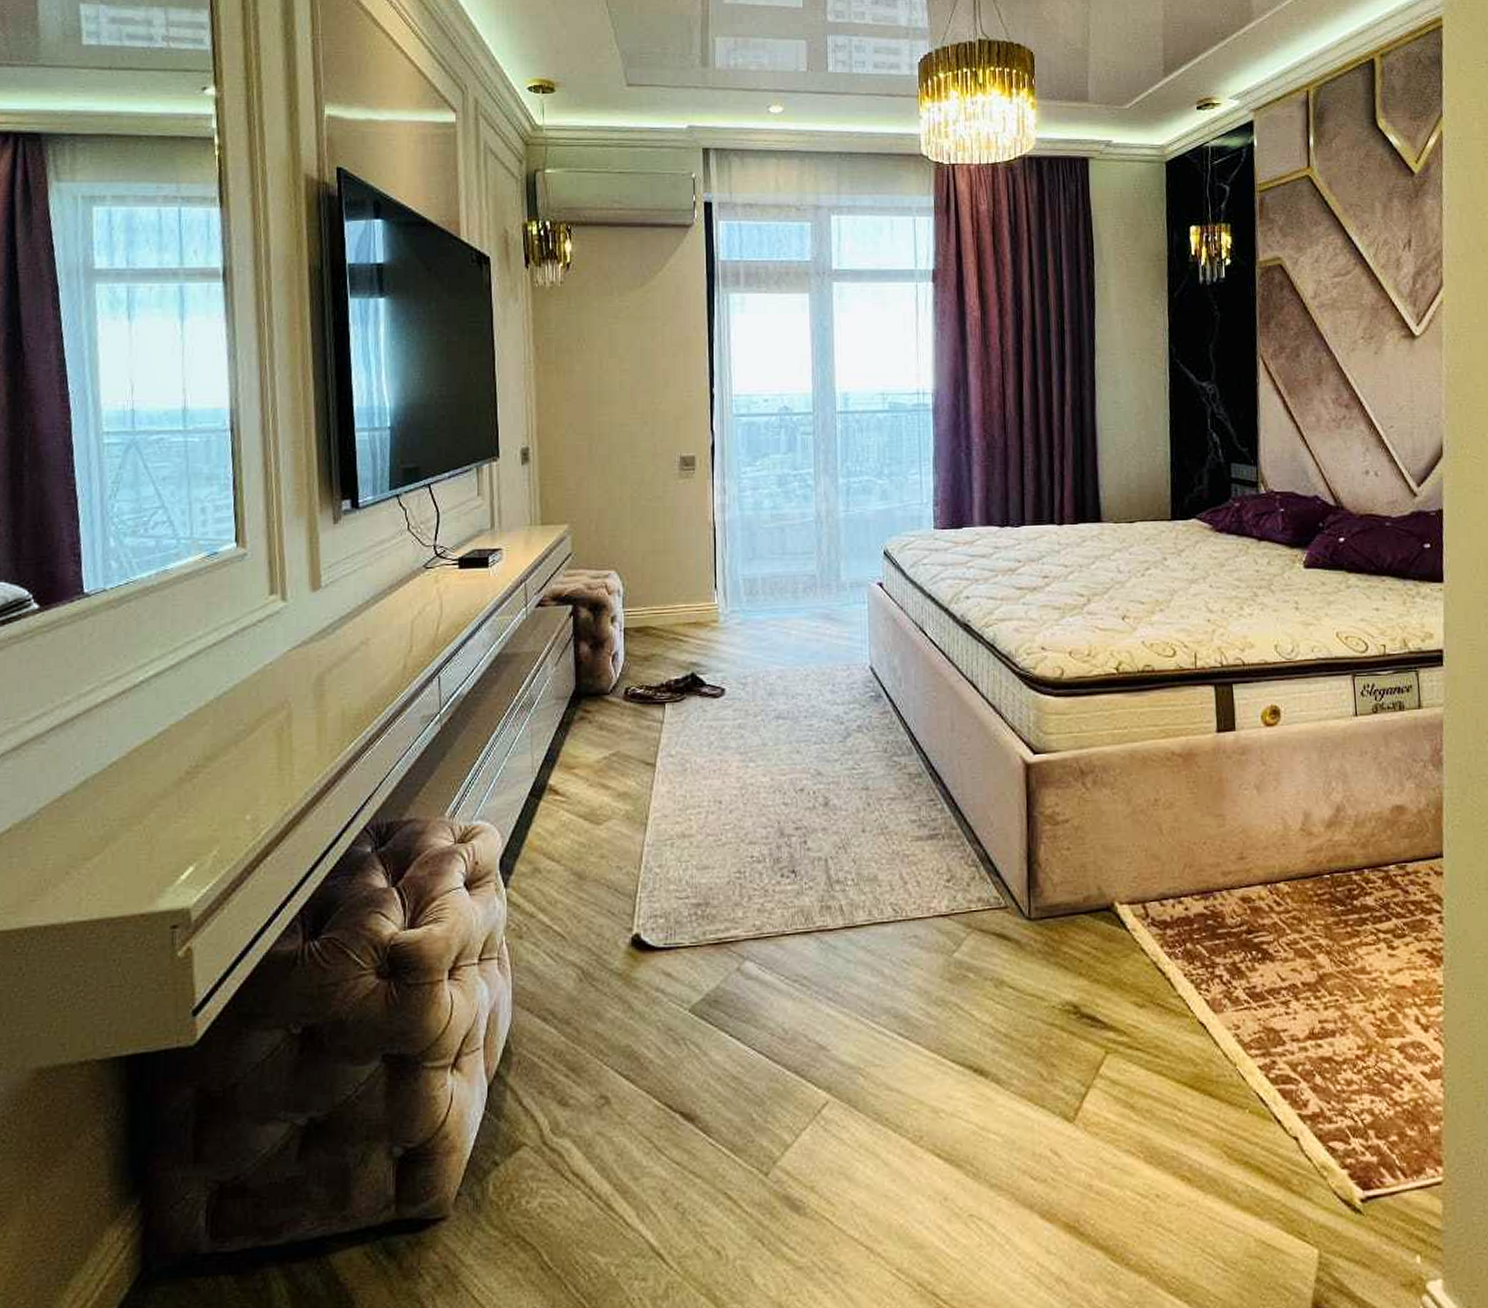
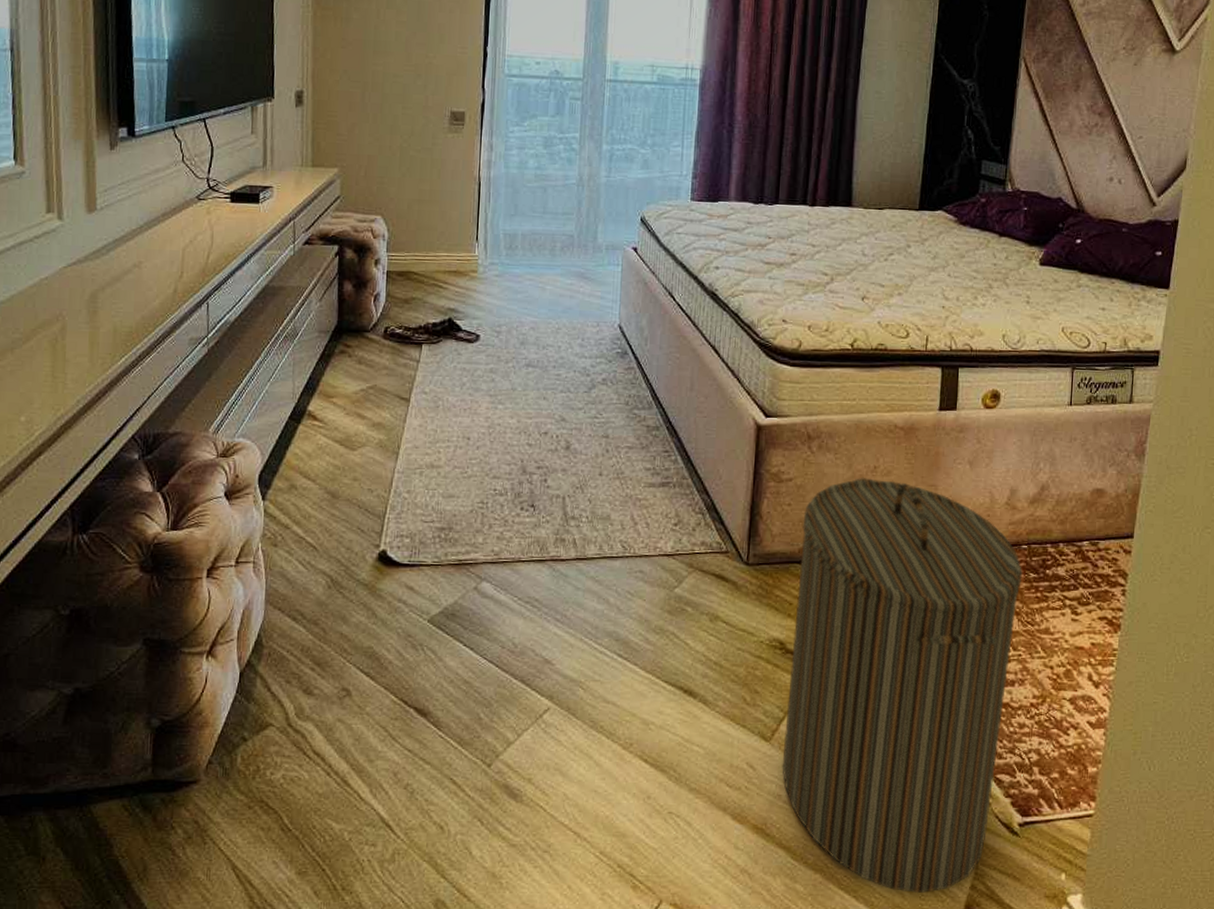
laundry hamper: none [1084,812,1329,1293] -> present [782,477,1023,894]

